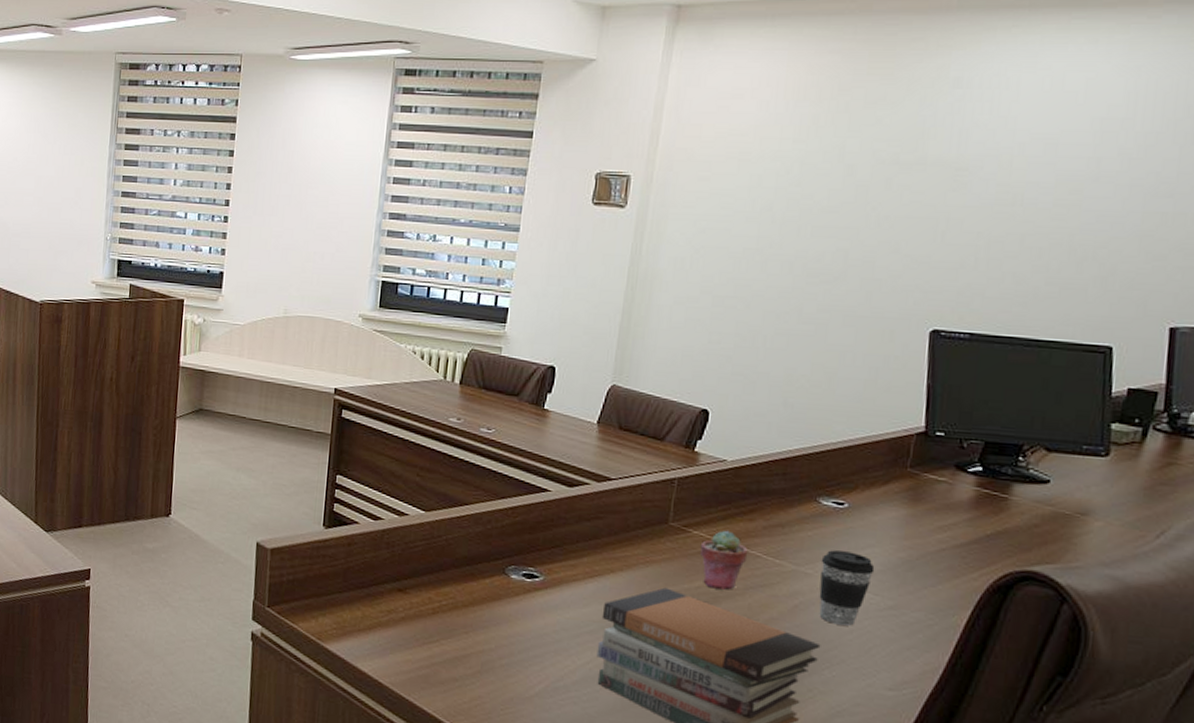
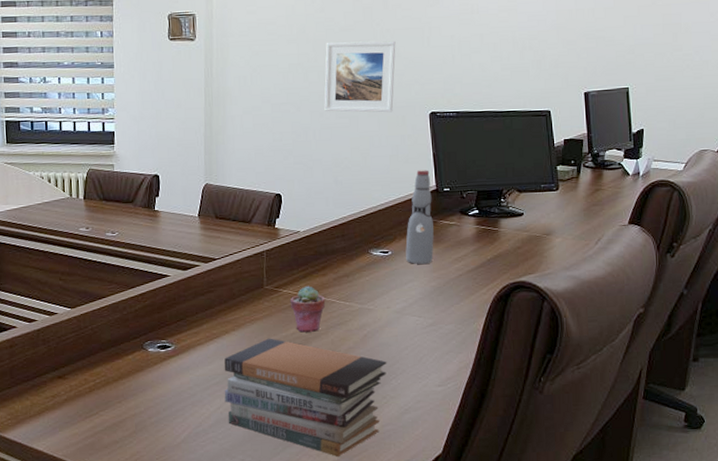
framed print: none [783,225,896,324] -> present [324,41,396,113]
coffee cup: present [819,550,875,626] -> none [378,287,416,344]
bottle: none [868,403,919,527] -> present [405,170,434,264]

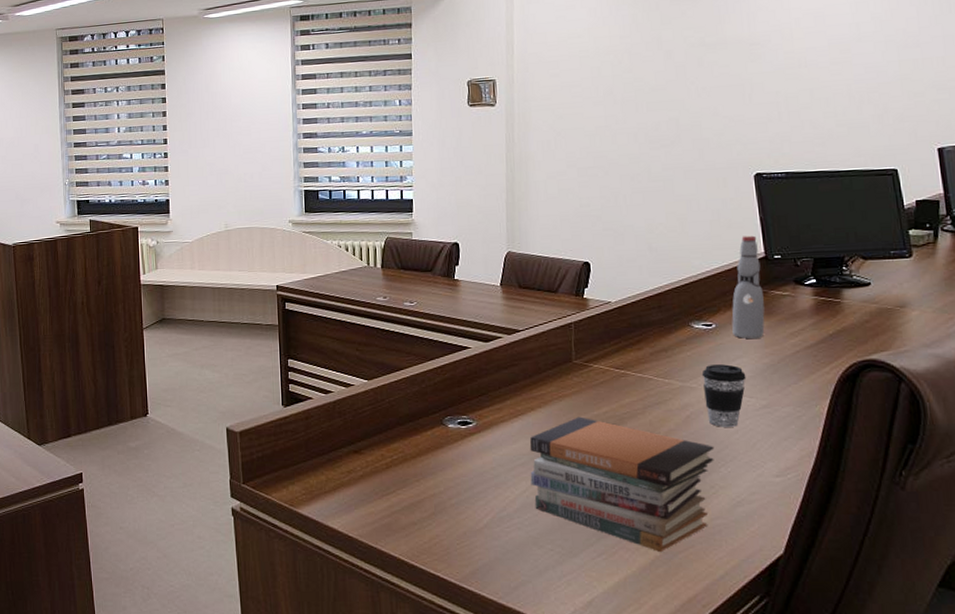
potted succulent: present [290,286,326,333] -> none [601,360,642,412]
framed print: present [324,41,396,113] -> none [634,99,714,175]
coffee cup: none [378,287,416,344] -> present [701,364,747,427]

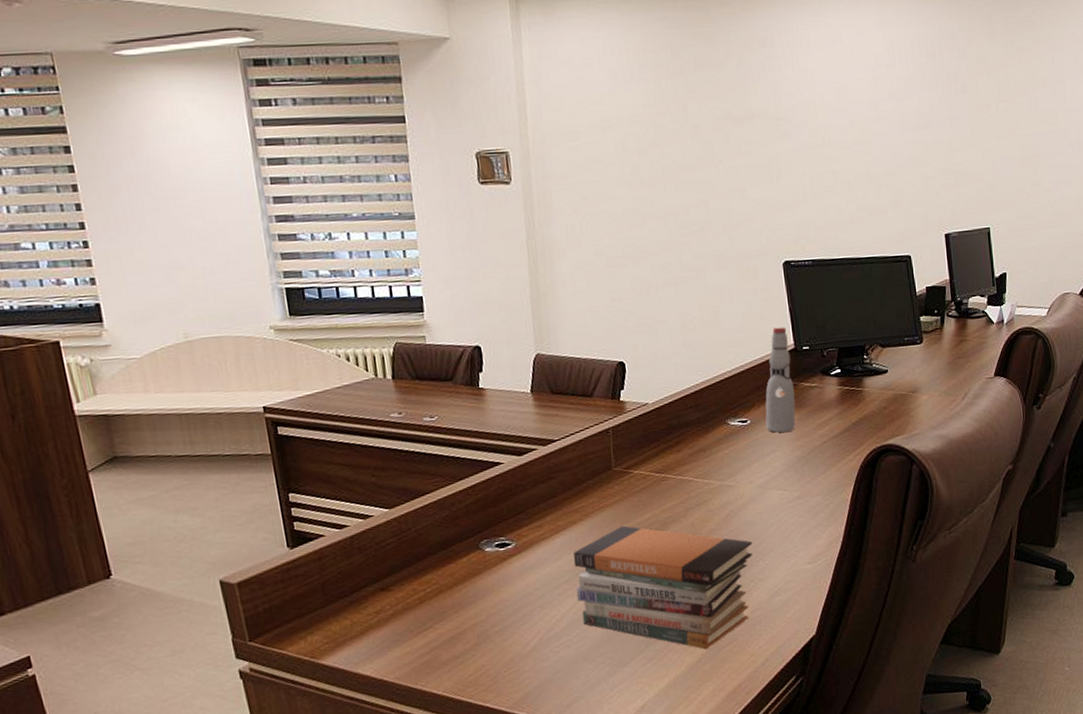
coffee cup: present [701,364,747,427] -> none [739,459,780,522]

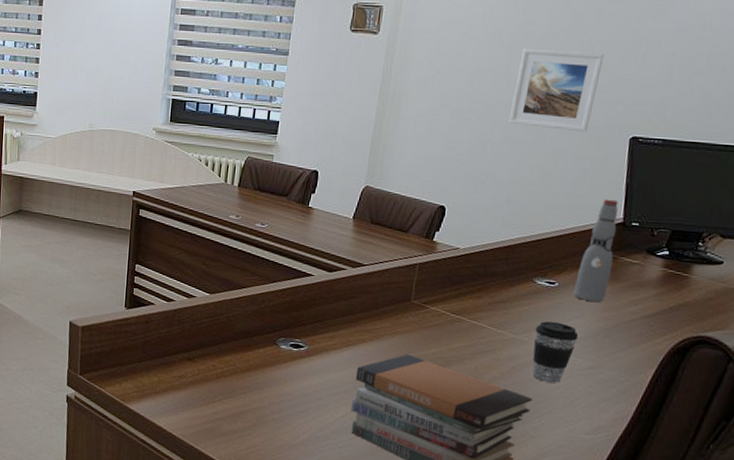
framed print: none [663,180,743,265] -> present [508,48,604,132]
coffee cup: none [739,459,780,522] -> present [532,321,579,383]

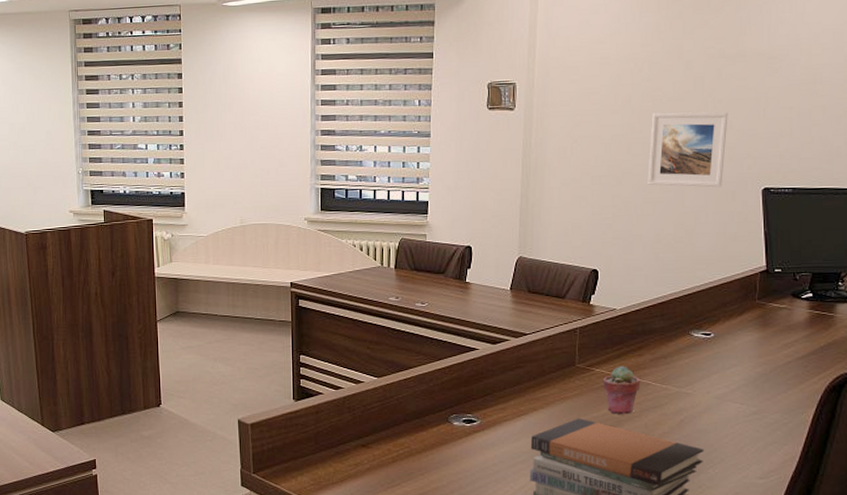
potted succulent: none [436,306,476,355] -> present [602,366,641,414]
coffee cup: present [532,321,579,383] -> none [697,372,739,431]
bottle: present [574,199,619,302] -> none [730,249,761,348]

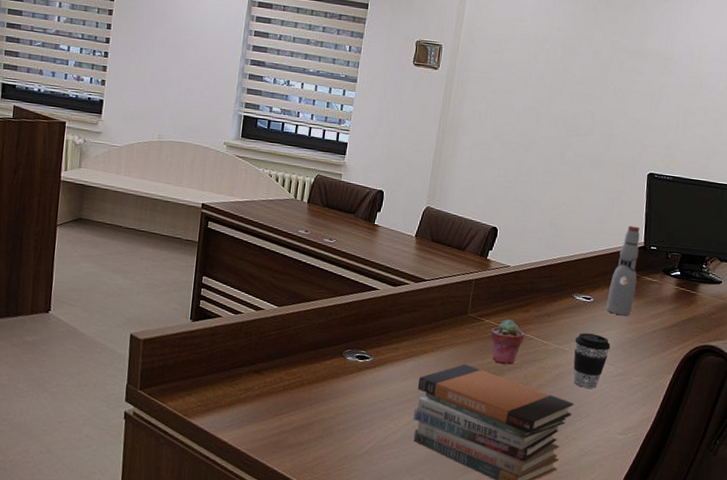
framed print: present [648,112,728,188] -> none [550,92,626,167]
coffee cup: none [697,372,739,431] -> present [573,333,611,389]
bottle: none [730,249,761,348] -> present [606,225,640,315]

